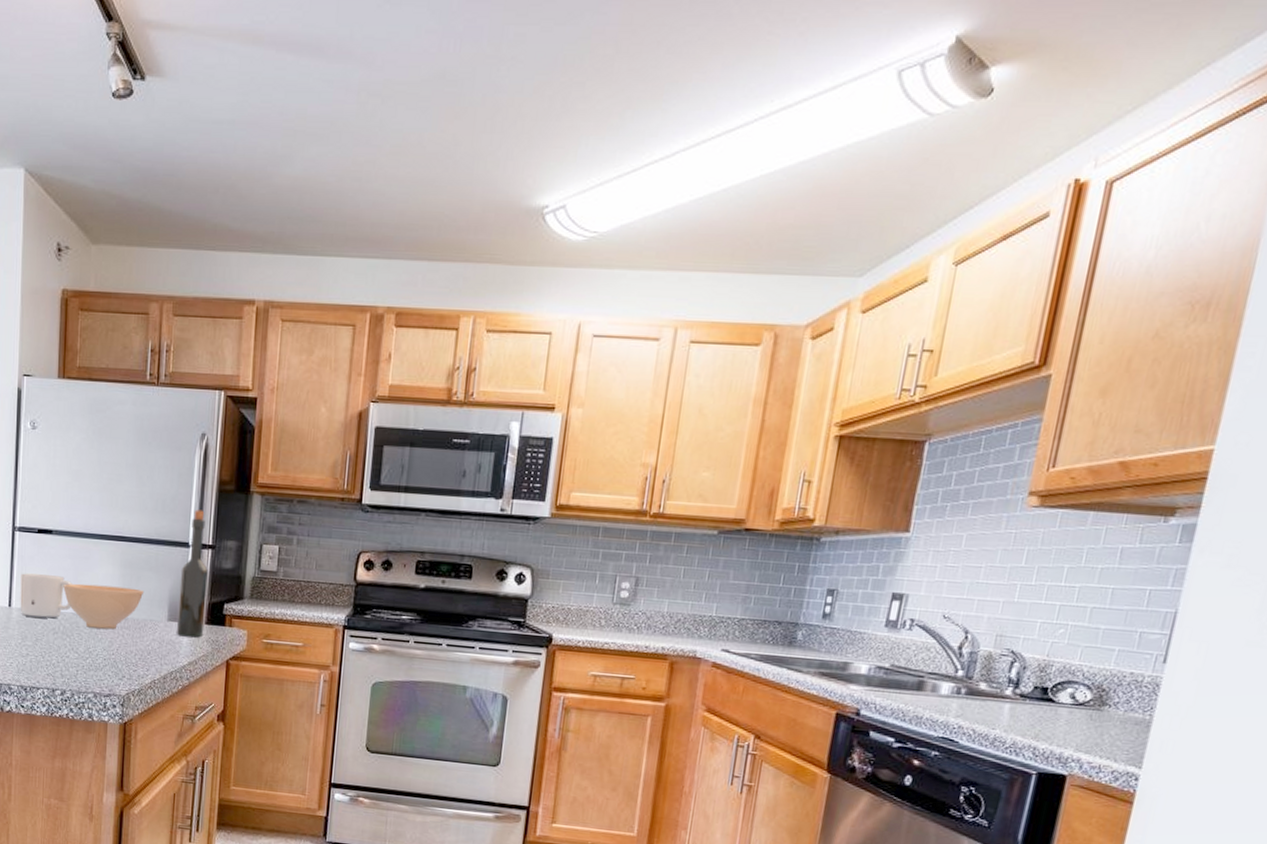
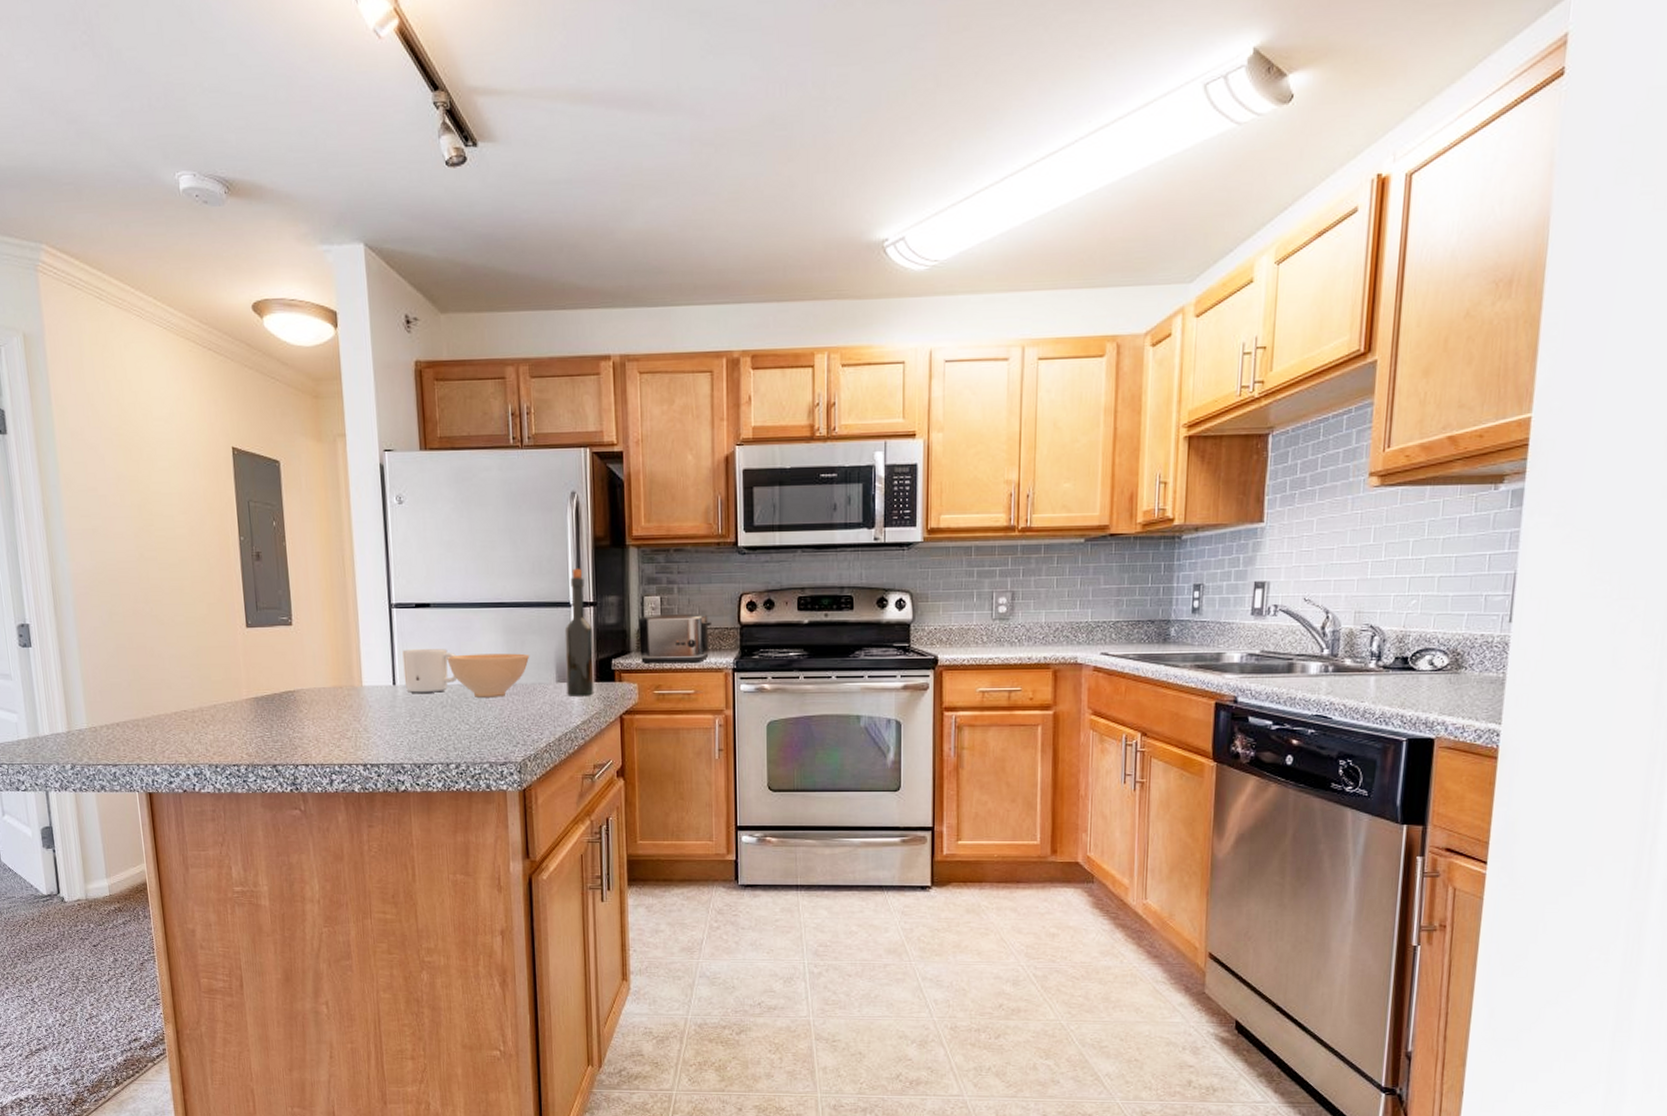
toaster: none [252,563,327,616] -> present [638,614,711,664]

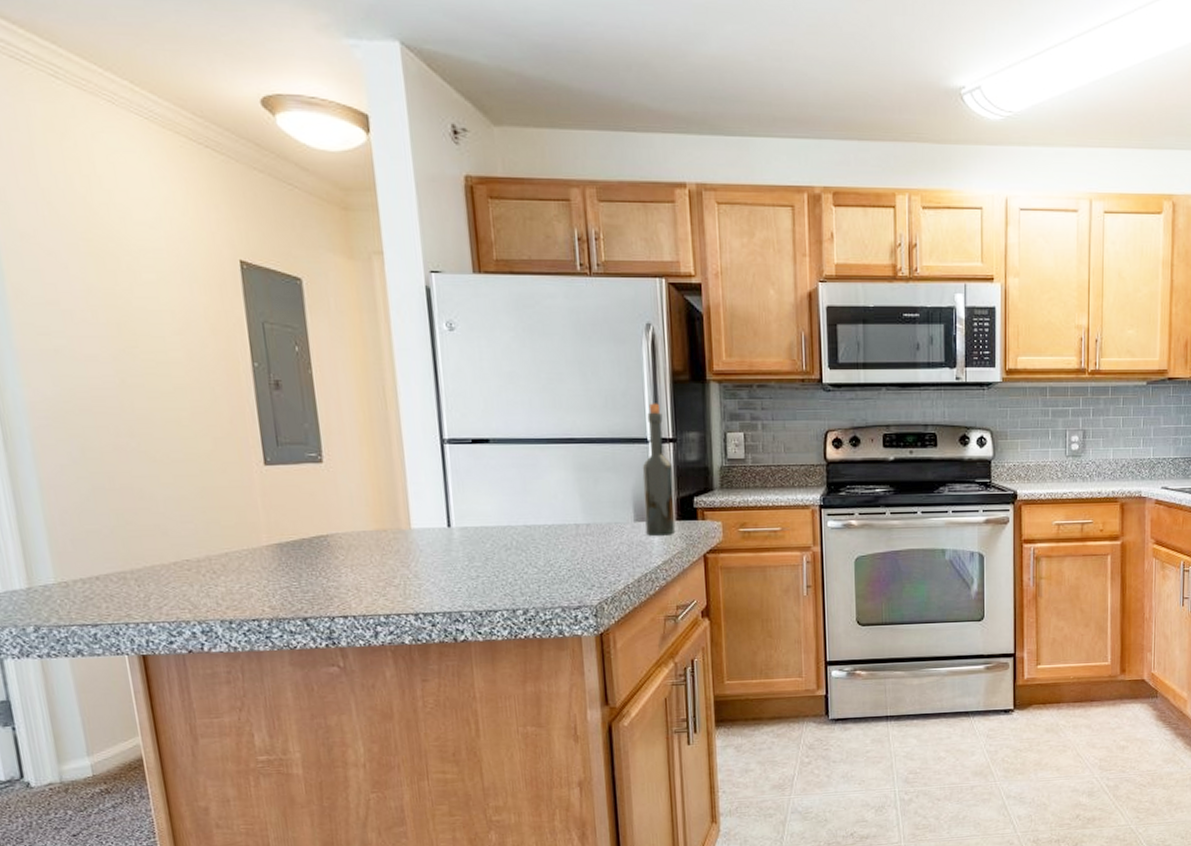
mug: present [402,649,457,693] -> none [458,488,523,535]
bowl: present [447,653,530,697] -> none [510,491,605,539]
toaster: present [638,614,711,664] -> none [721,450,797,501]

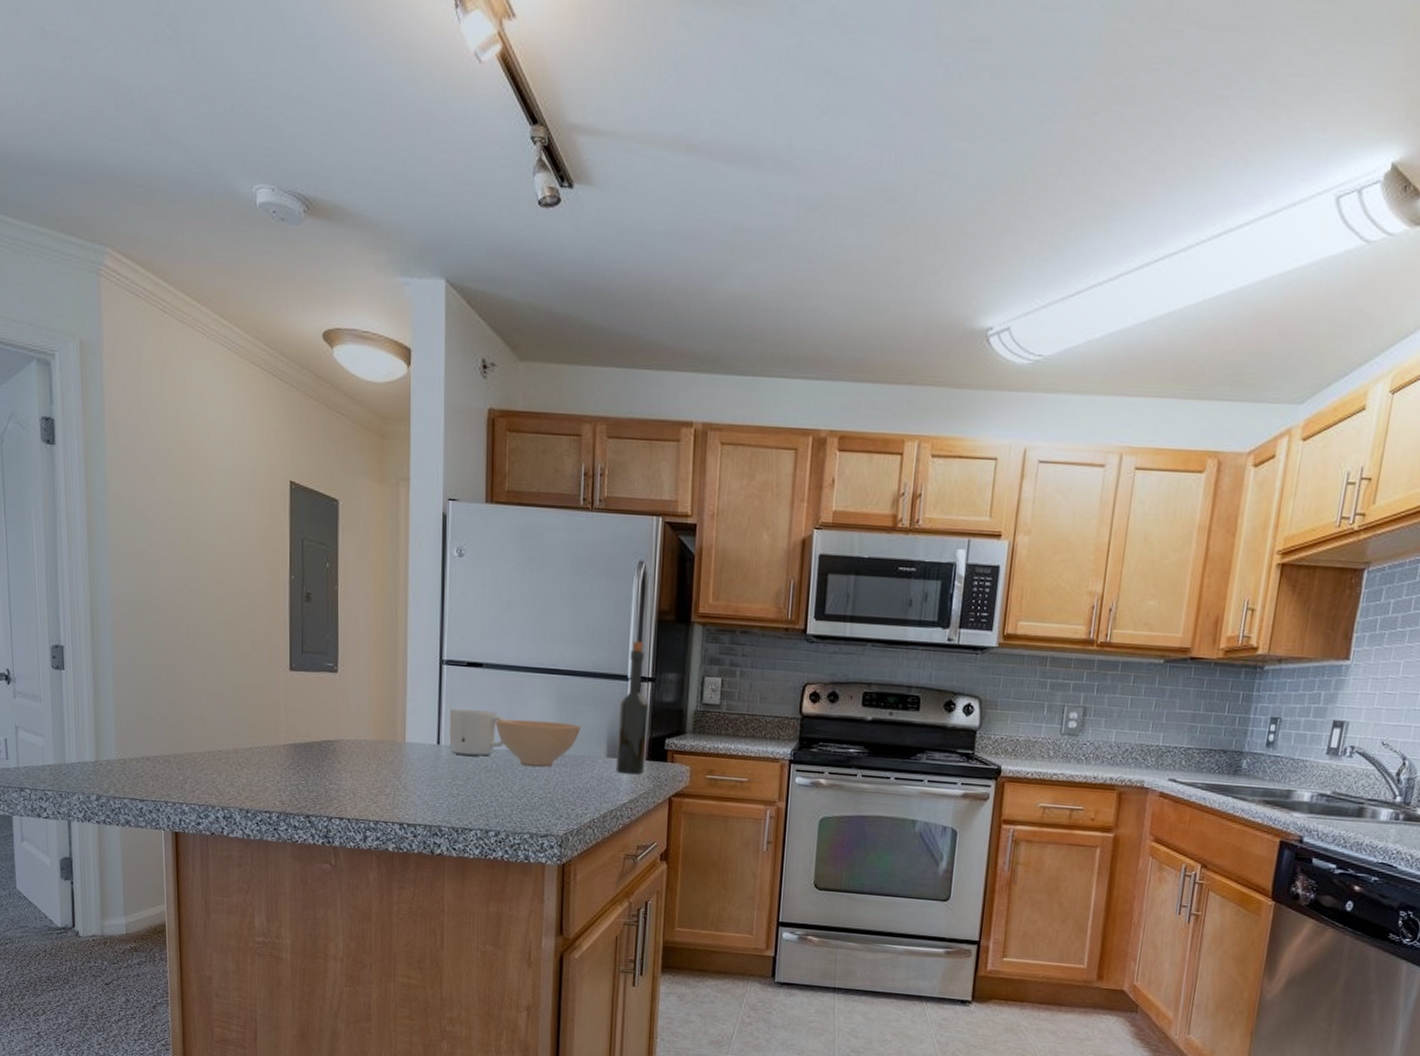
mug: none [458,488,523,535] -> present [449,709,505,757]
bowl: none [510,491,605,539] -> present [495,719,582,767]

